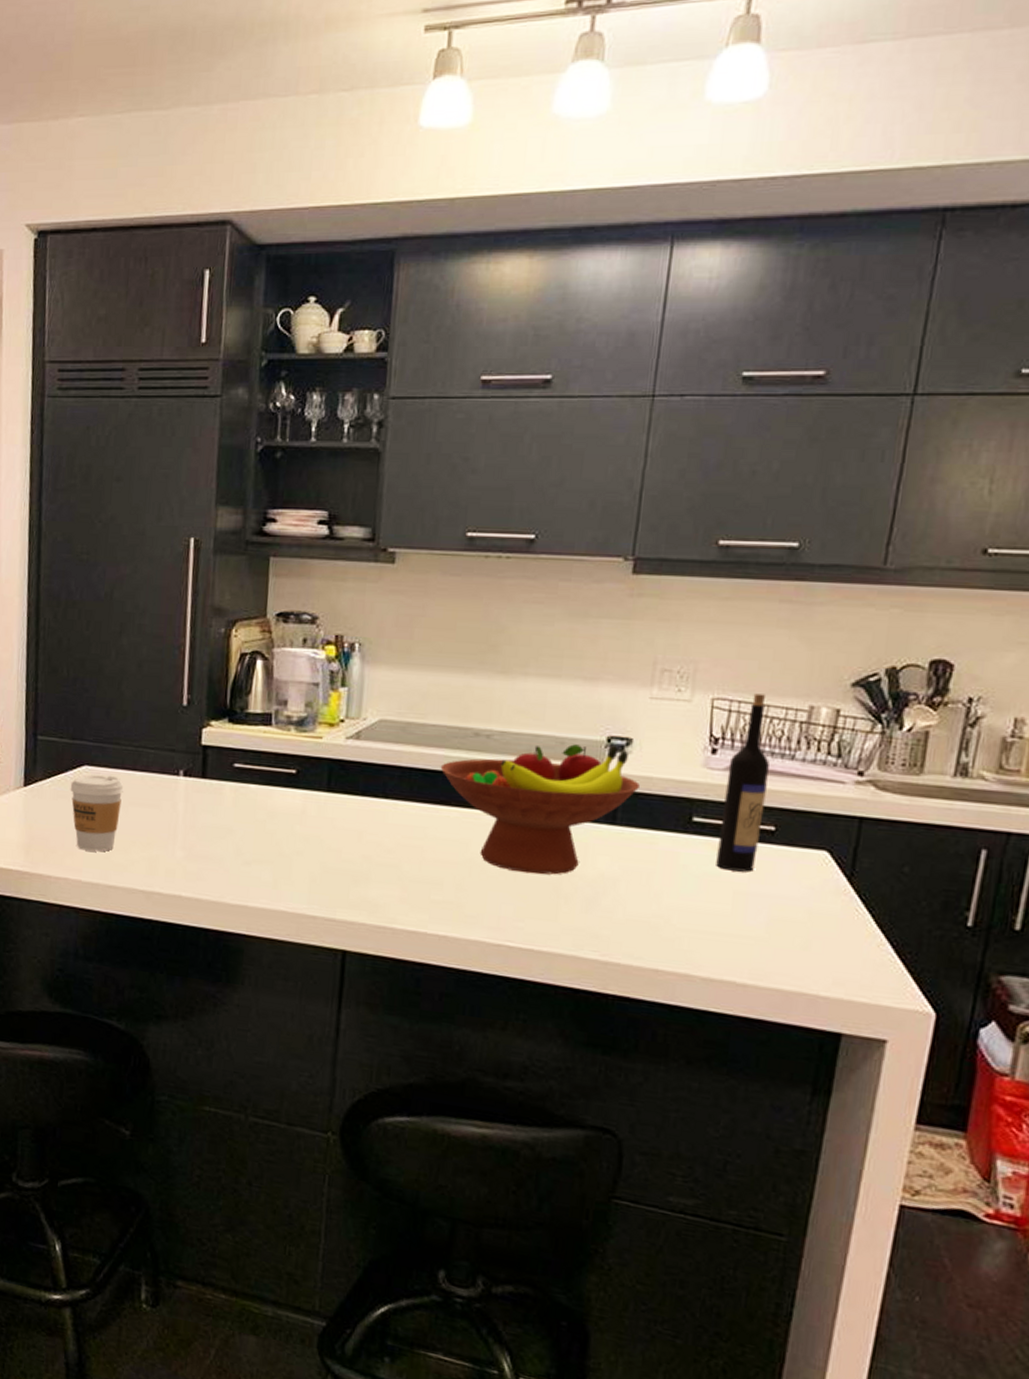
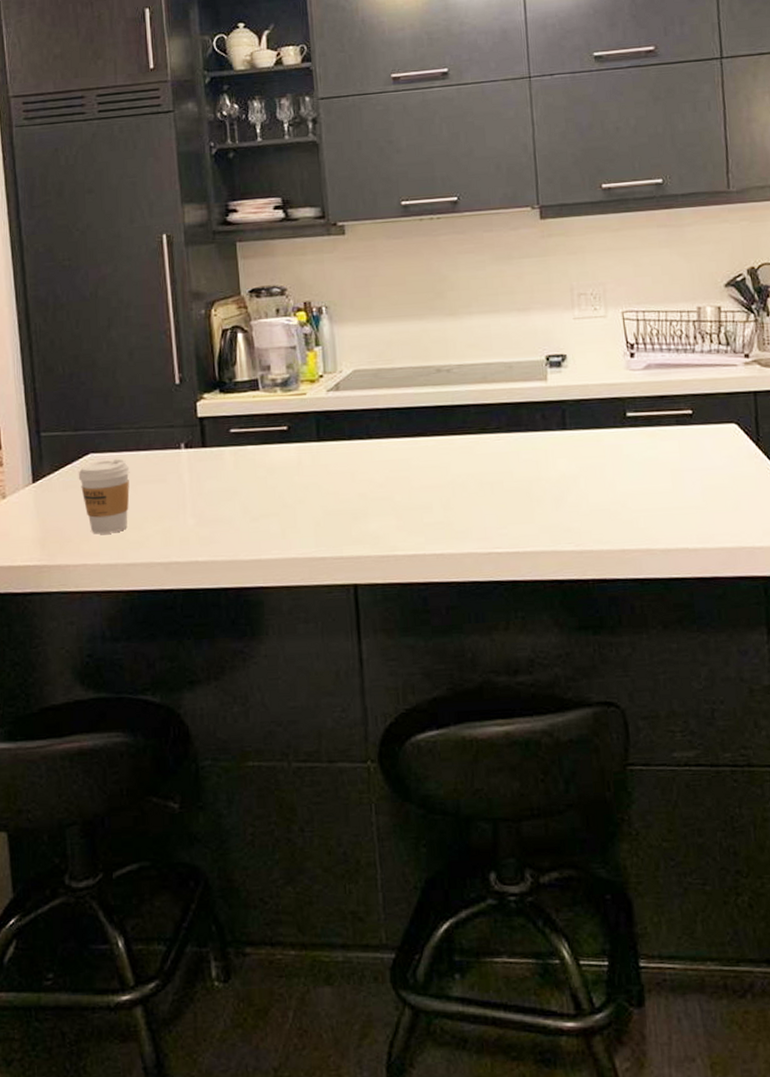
fruit bowl: present [440,744,641,875] -> none [412,362,581,485]
wine bottle: present [716,693,770,873] -> none [645,302,683,453]

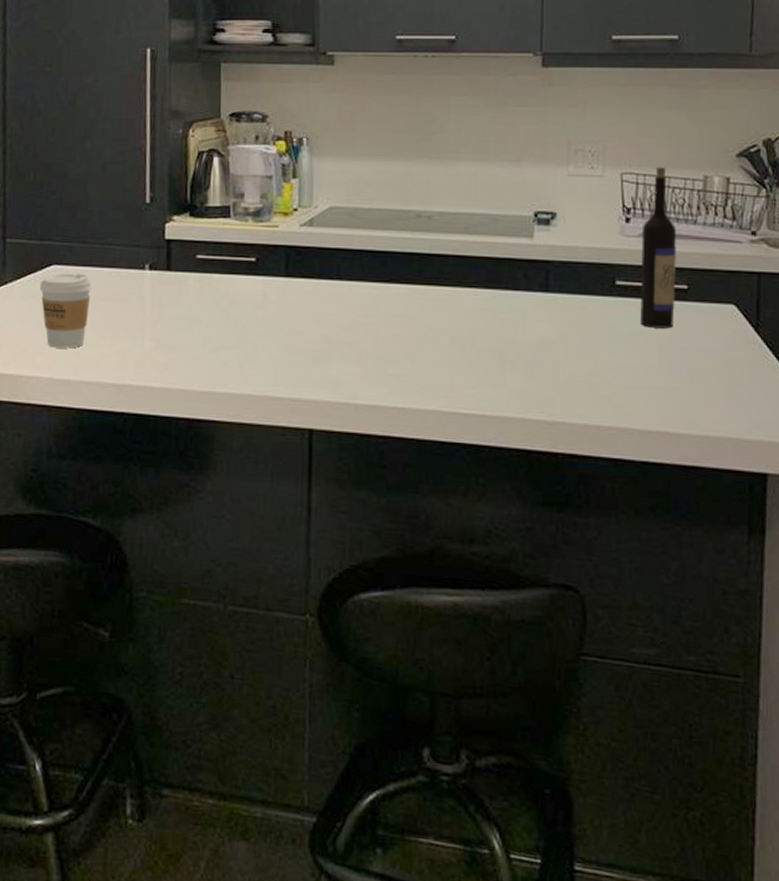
wine bottle: none [645,302,683,453] -> present [640,167,676,329]

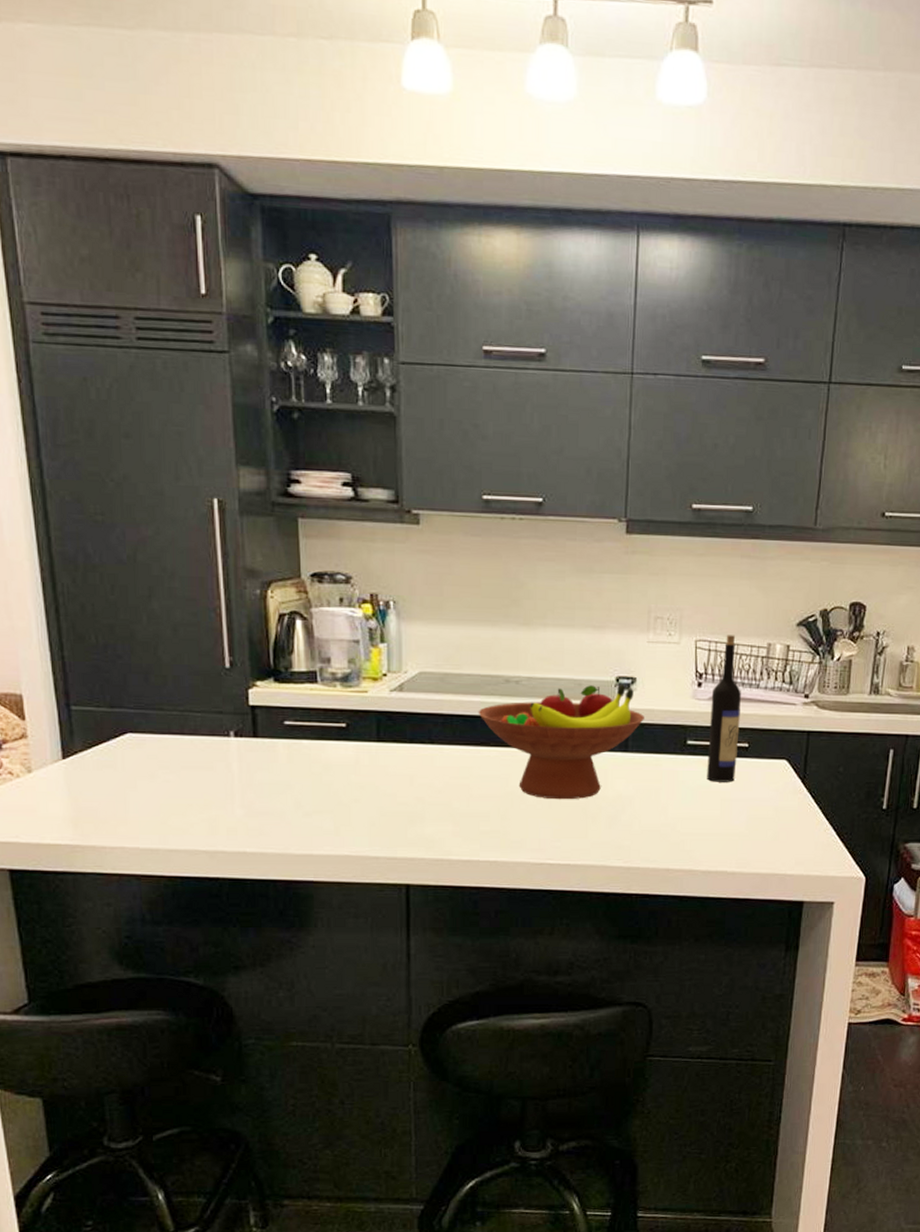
coffee cup: present [39,272,92,349] -> none [114,741,173,818]
fruit bowl: none [388,219,568,343] -> present [478,683,645,800]

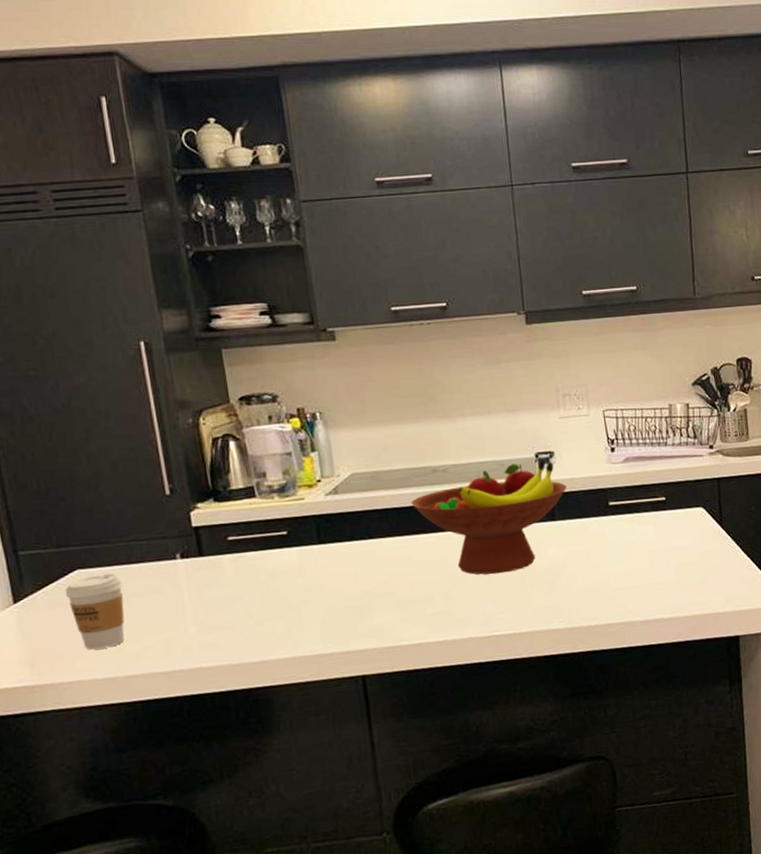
coffee cup: none [114,741,173,818] -> present [64,573,125,650]
wine bottle: present [707,635,741,782] -> none [624,401,658,537]

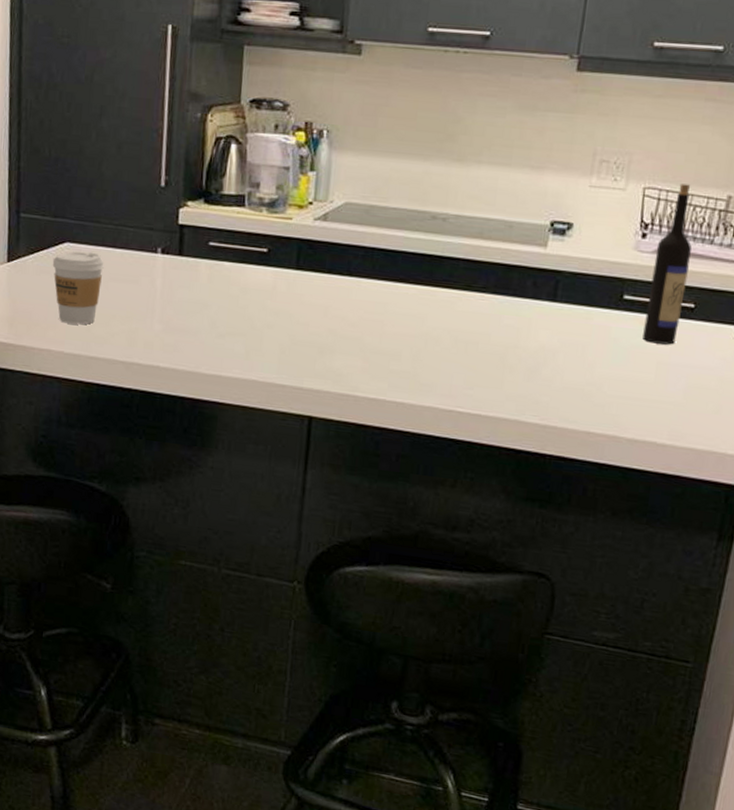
fruit bowl: present [411,458,568,575] -> none [400,228,579,347]
wine bottle: none [624,401,658,537] -> present [642,183,692,345]

